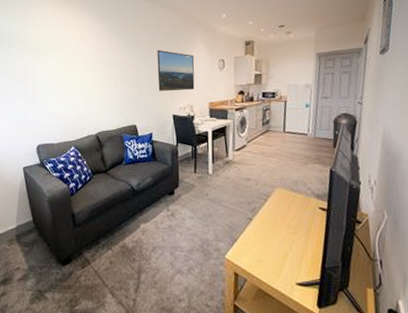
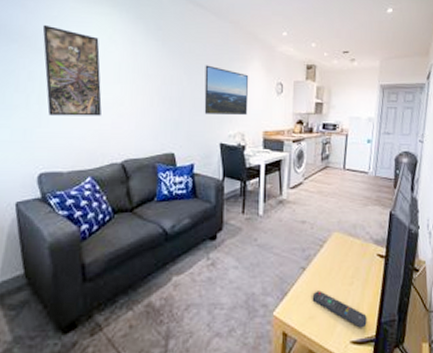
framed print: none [32,30,78,101] -> present [42,24,102,116]
remote control: none [259,238,311,272] -> present [312,290,367,328]

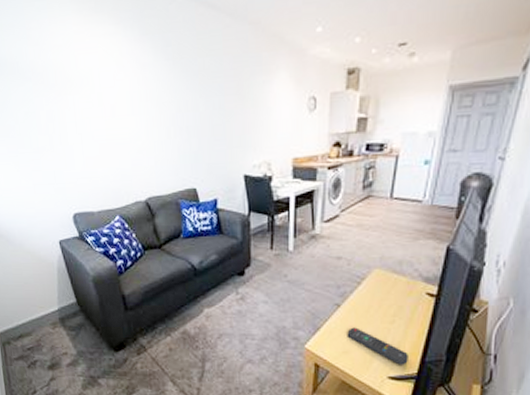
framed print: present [42,24,102,116] -> none [51,56,120,156]
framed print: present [204,65,249,115] -> none [222,83,275,143]

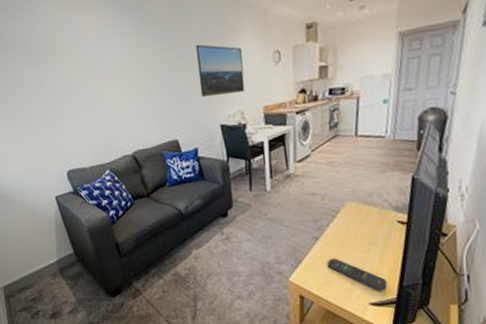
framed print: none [222,83,275,143] -> present [195,44,245,97]

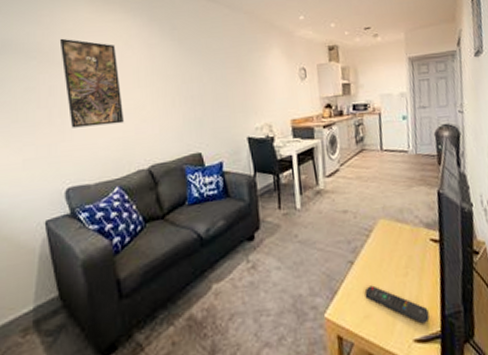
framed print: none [41,32,107,119] -> present [59,38,124,128]
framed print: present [195,44,245,97] -> none [224,58,273,109]

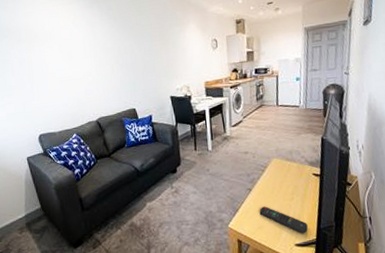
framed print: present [59,38,124,128] -> none [23,20,76,91]

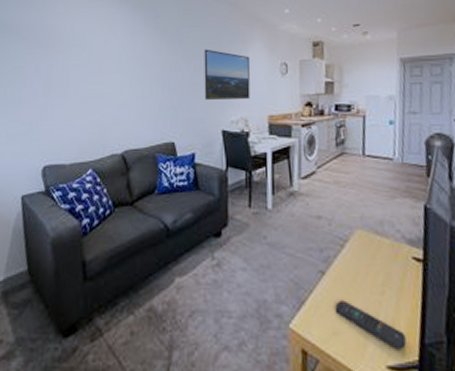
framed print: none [150,33,190,74] -> present [204,49,251,100]

